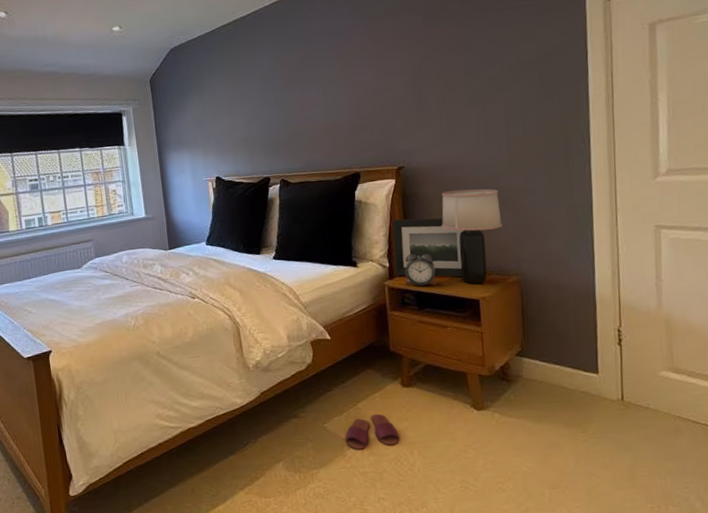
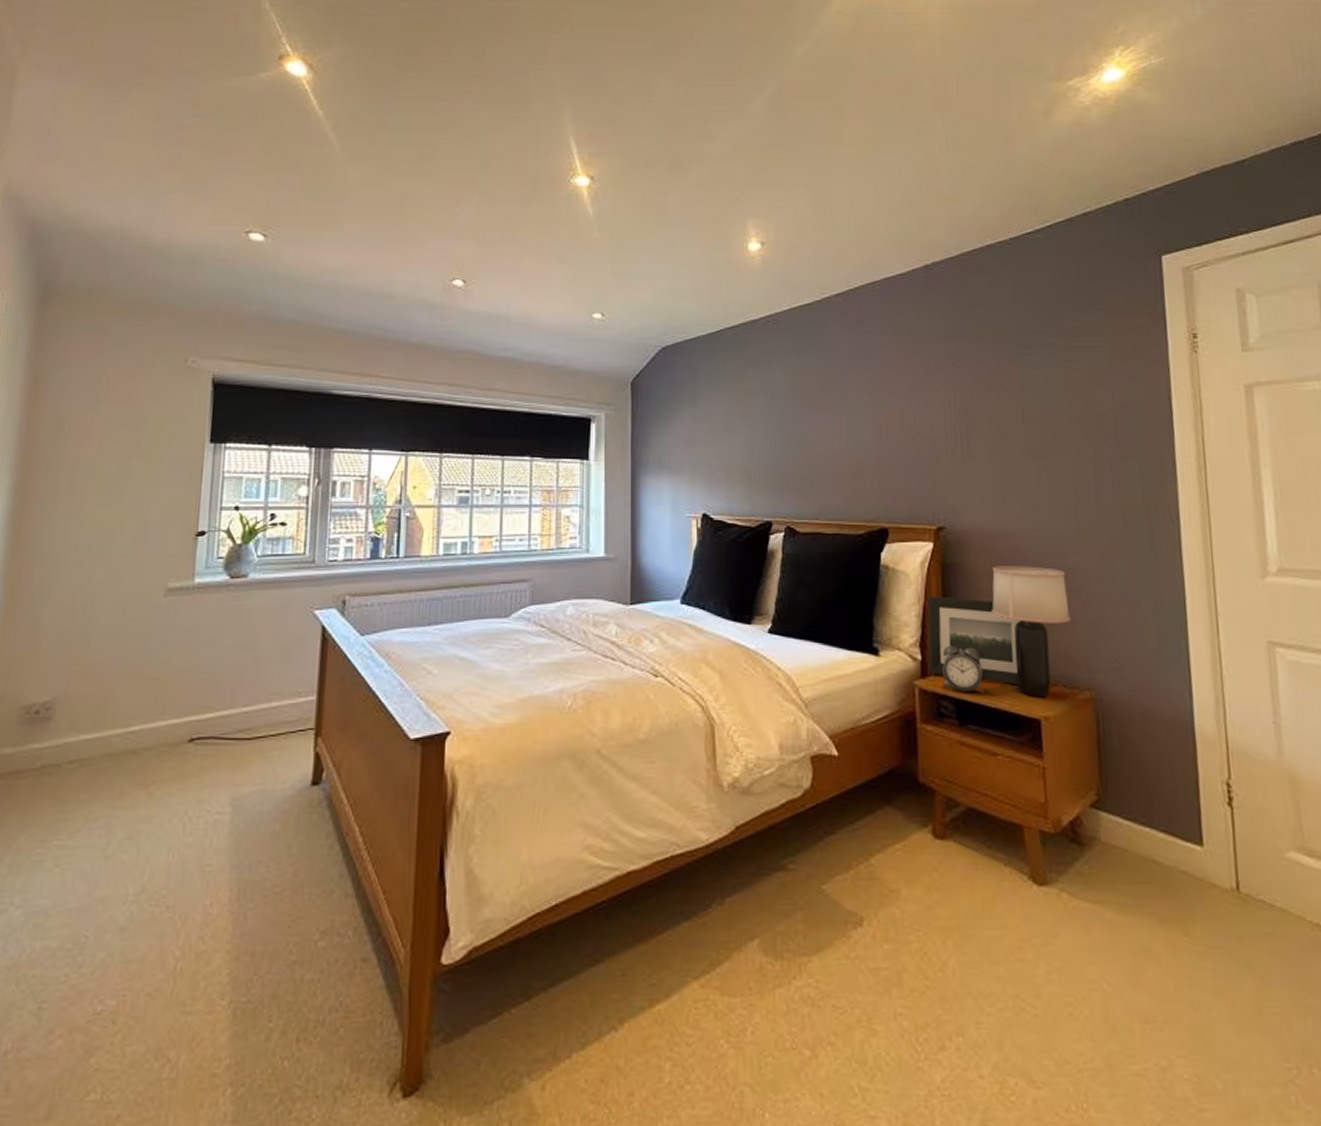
slippers: present [345,413,400,450] -> none [850,876,928,931]

